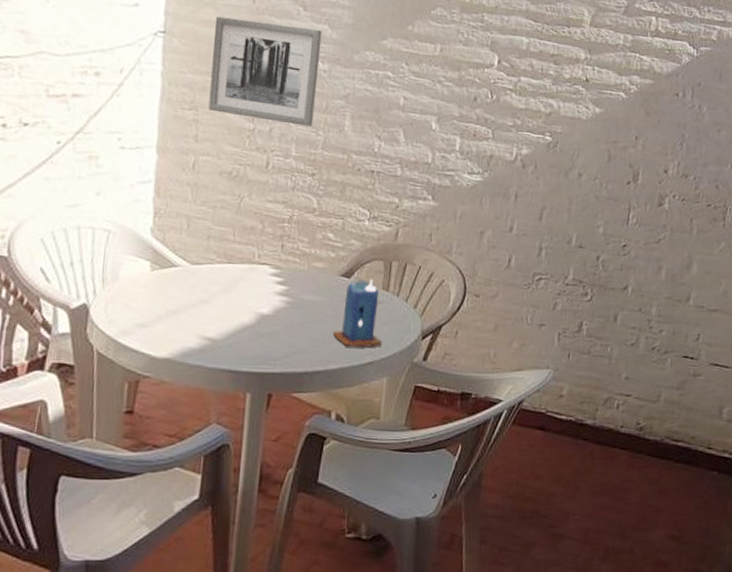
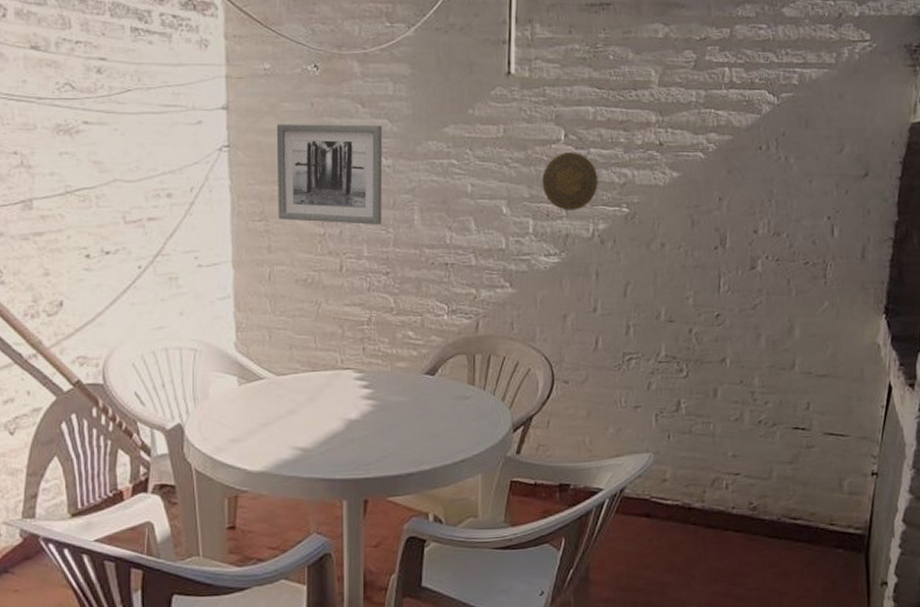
candle: present [332,279,382,347] -> none [422,375,473,446]
decorative plate: none [472,77,526,134] -> present [542,151,598,210]

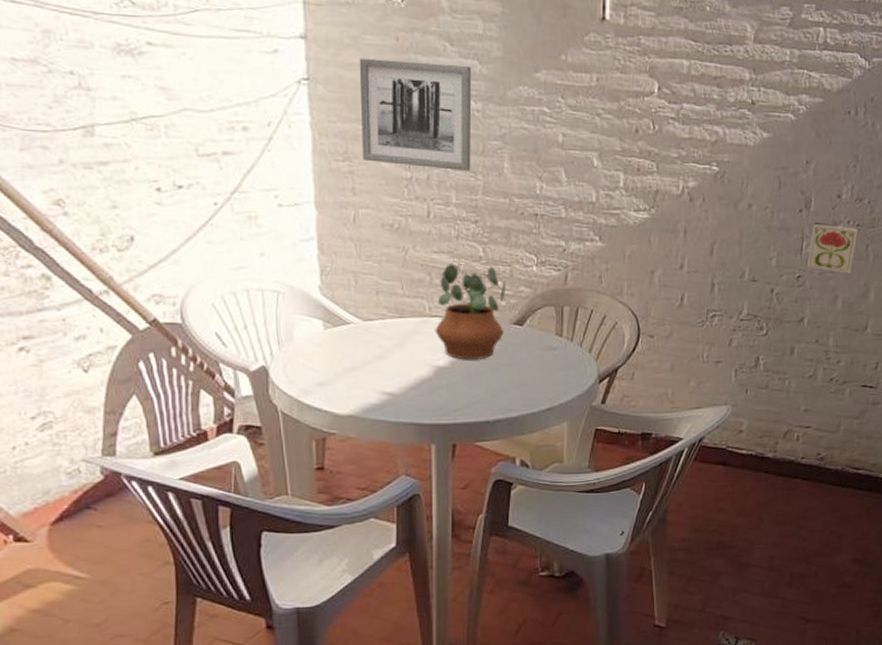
potted plant: none [347,314,417,412] -> present [435,262,505,360]
decorative plate: present [542,151,598,210] -> none [634,105,690,166]
decorative tile: none [725,258,779,311] -> present [806,222,860,274]

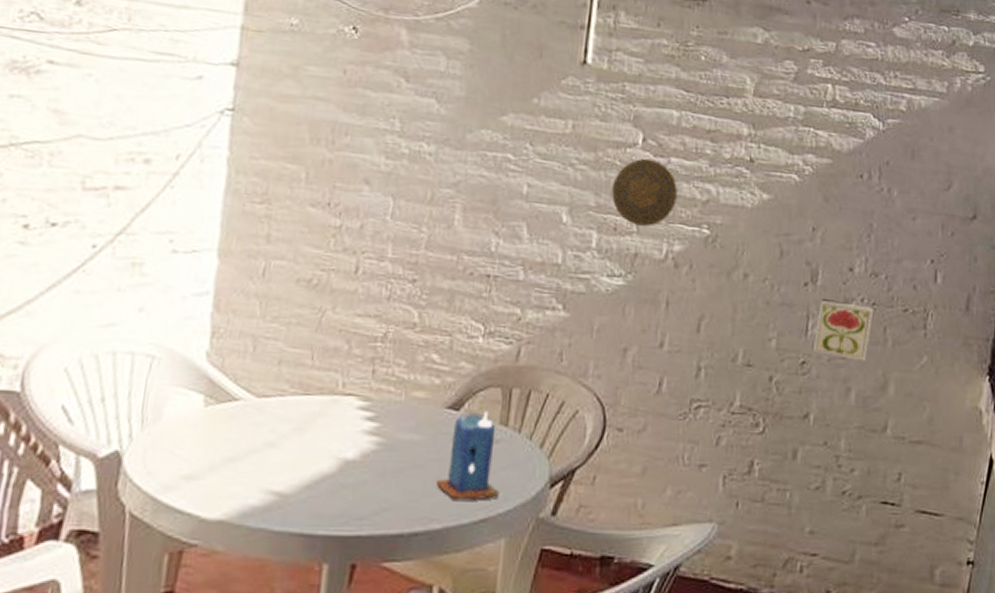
wall art: present [359,58,472,171] -> none [284,90,428,222]
potted plant: present [435,262,505,360] -> none [346,328,443,453]
candle: none [510,326,560,394] -> present [435,412,499,500]
decorative plate: none [634,105,690,166] -> present [612,158,678,227]

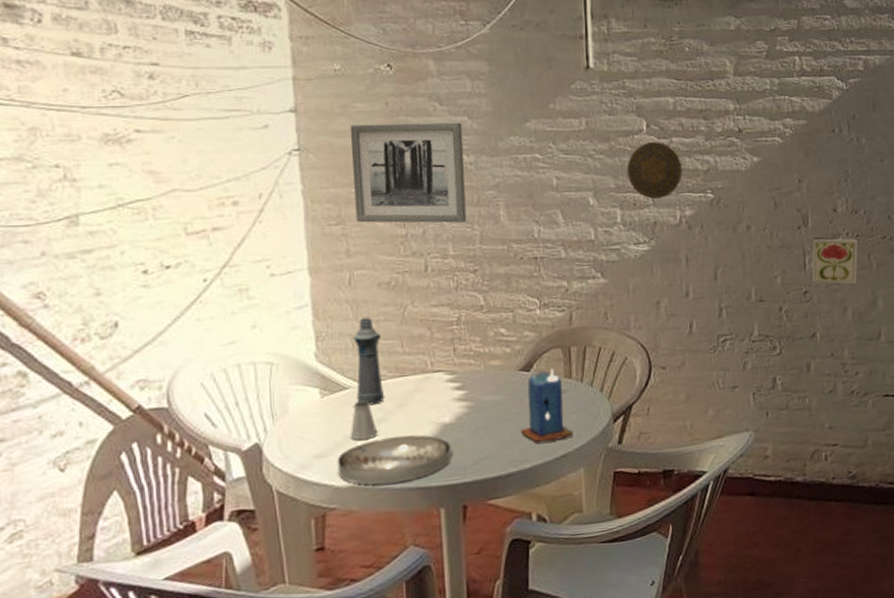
plate: none [207,466,349,525] -> present [337,435,451,485]
saltshaker: none [229,417,265,466] -> present [350,400,378,441]
bottle: none [246,318,289,425] -> present [353,318,384,405]
wall art: none [284,90,428,222] -> present [350,122,467,223]

